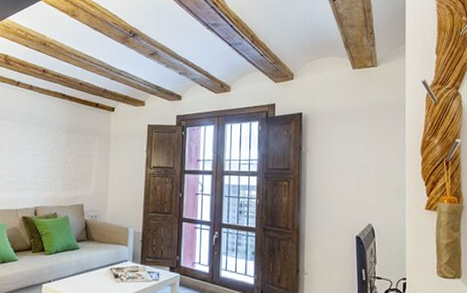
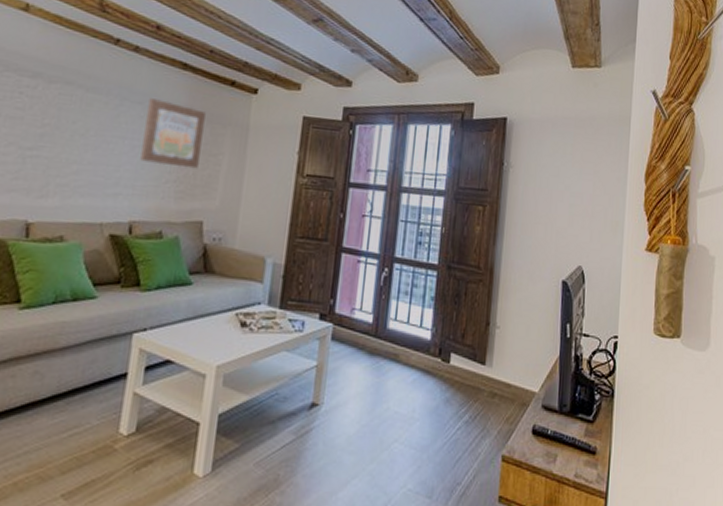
wall art: none [39,121,80,168] -> present [140,98,206,169]

